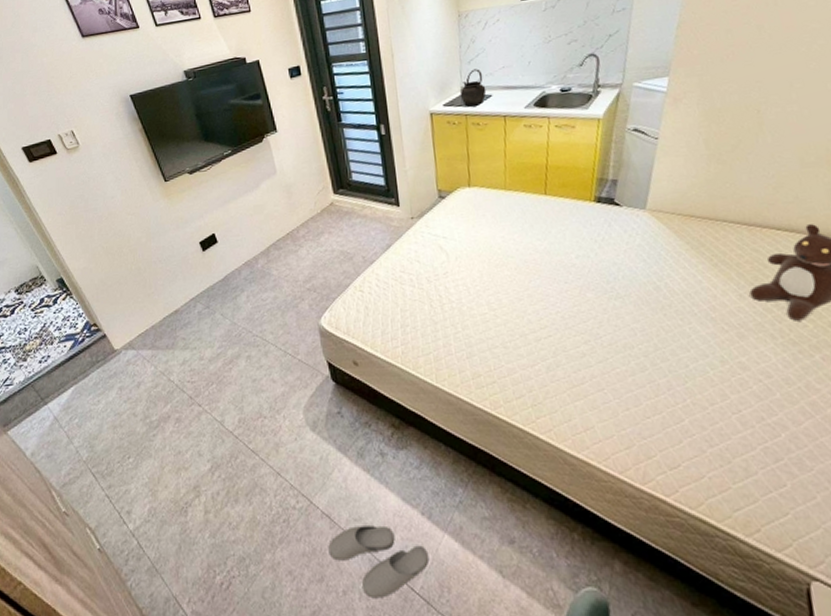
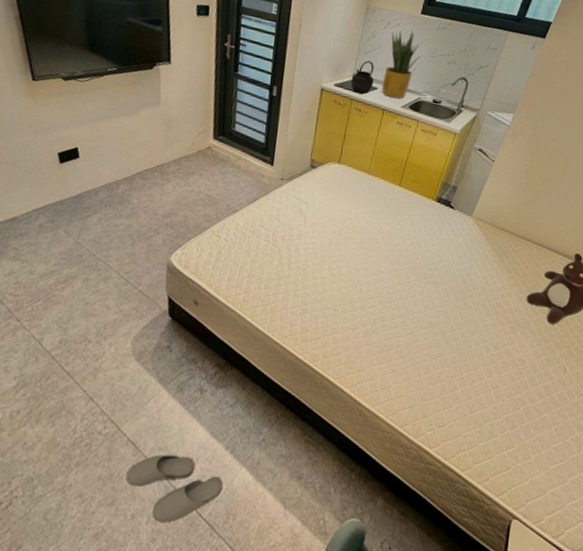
planter: none [493,21,534,101] -> present [381,30,421,99]

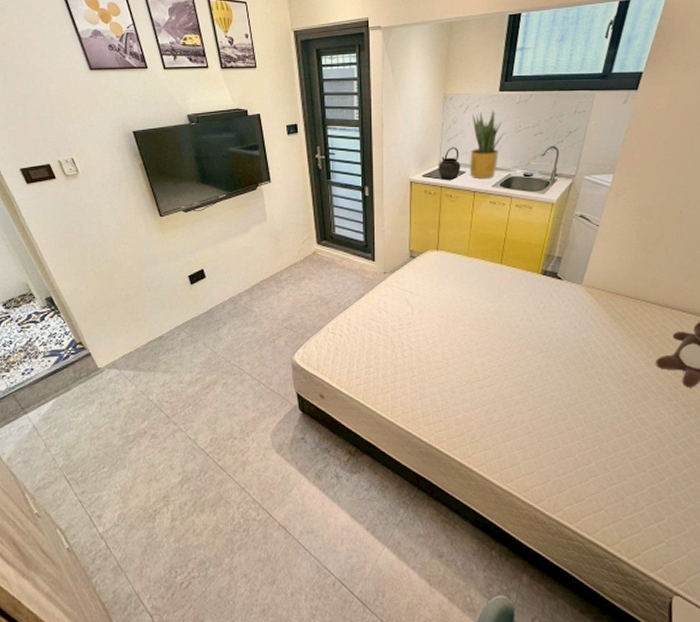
slippers: present [125,455,223,521] -> none [282,537,369,599]

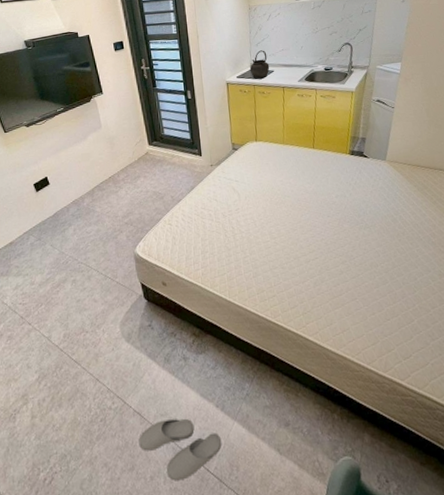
slippers: none [282,537,369,599] -> present [138,419,222,480]
planter: present [469,109,506,178] -> none [275,15,305,76]

